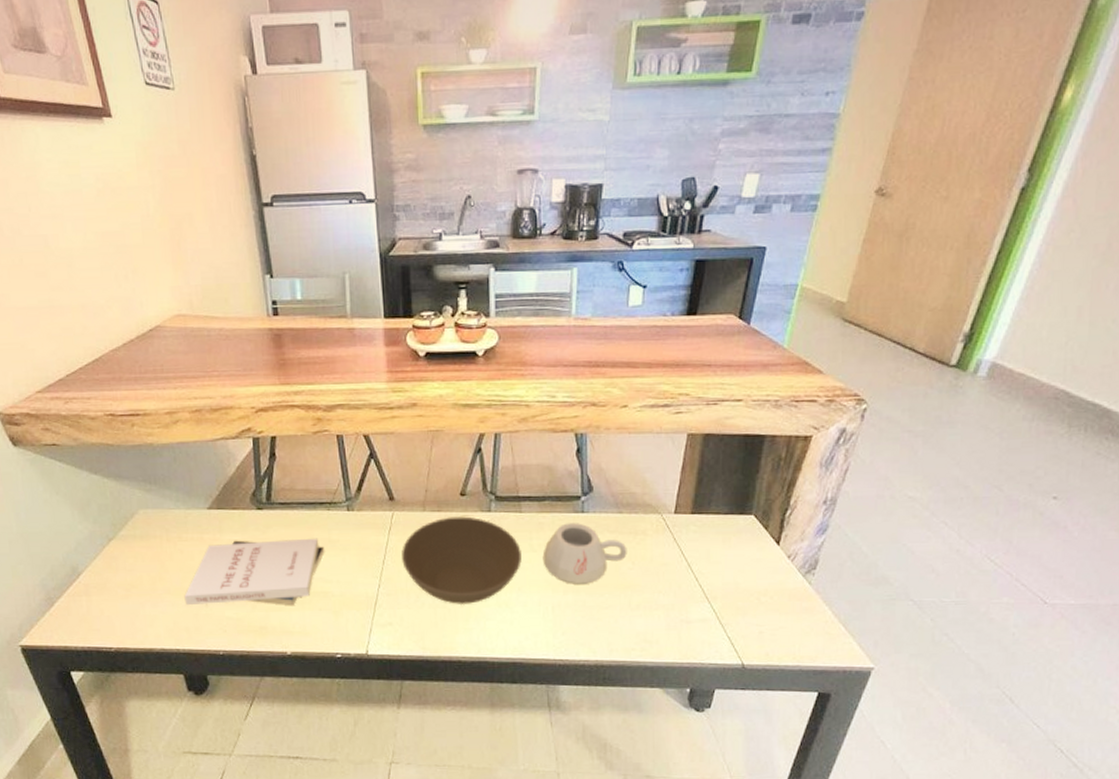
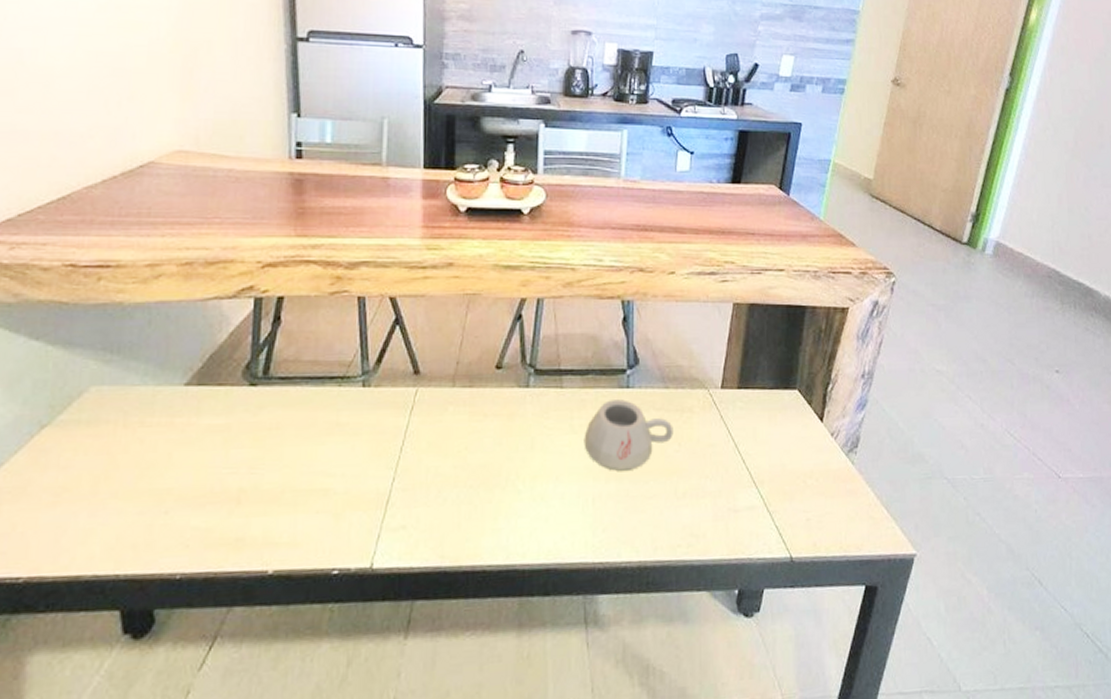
books: present [184,538,325,606] -> none [136,421,331,514]
bowl: present [402,516,522,604] -> none [424,393,561,499]

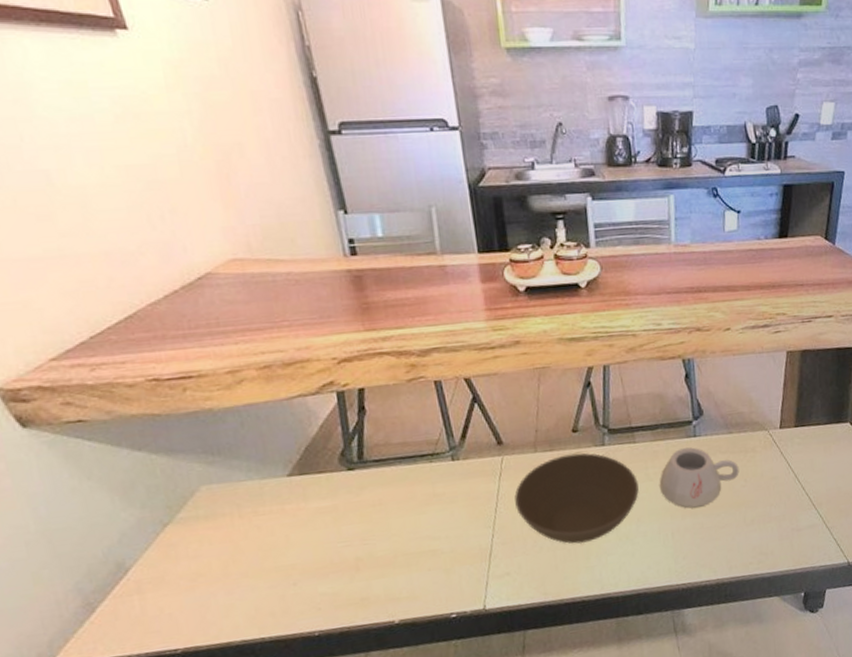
bowl: none [424,393,561,499] -> present [514,453,639,544]

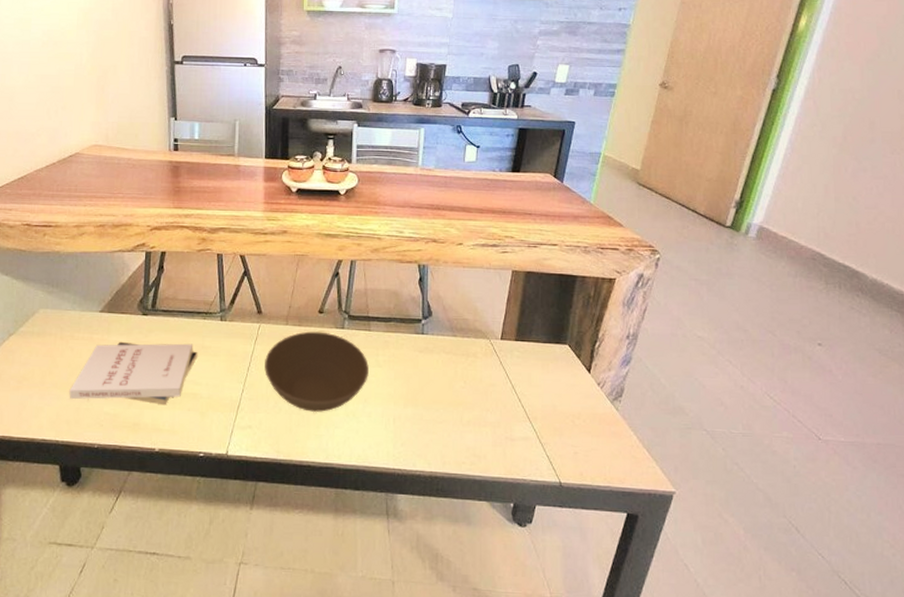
books: none [266,493,430,588] -> present [69,341,198,405]
cup: present [659,447,739,508] -> none [387,343,460,399]

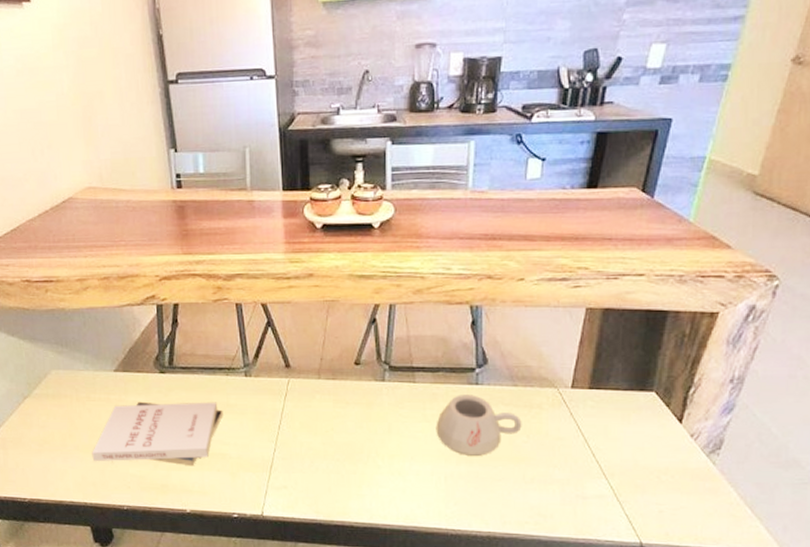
bowl: present [265,331,369,412] -> none [297,385,415,471]
cup: none [387,343,460,399] -> present [436,395,522,456]

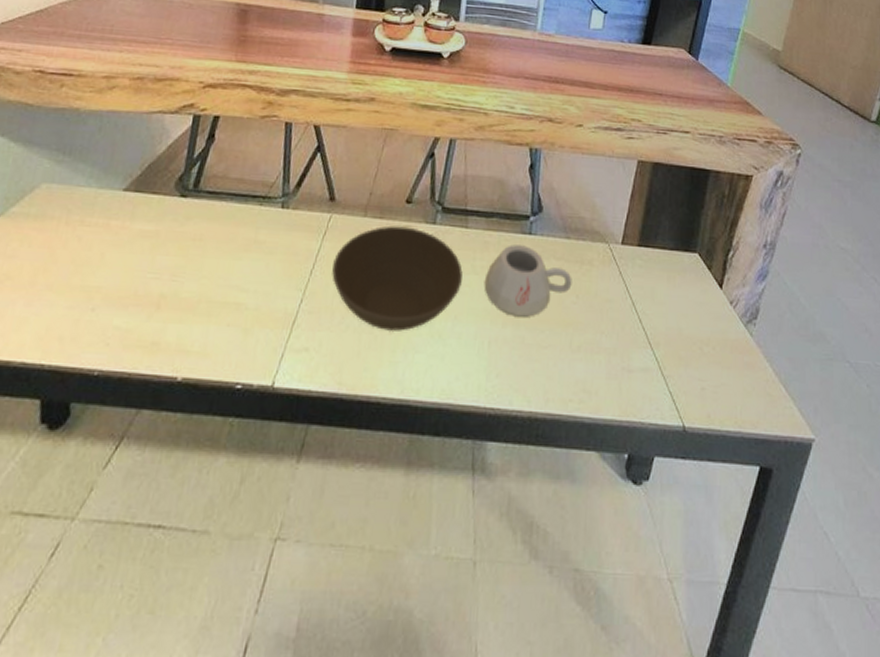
books: present [92,401,223,466] -> none [67,230,248,319]
bowl: none [297,385,415,471] -> present [332,226,463,331]

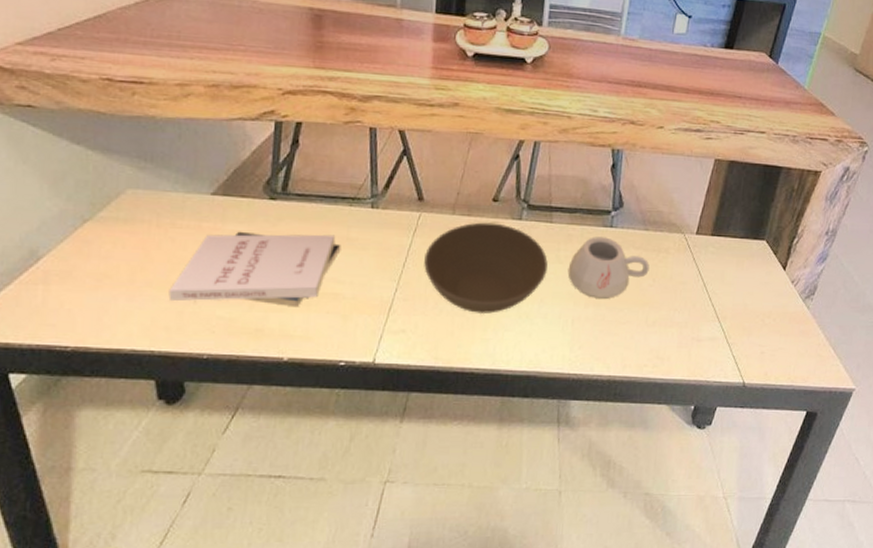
books: none [67,230,248,319] -> present [168,231,341,308]

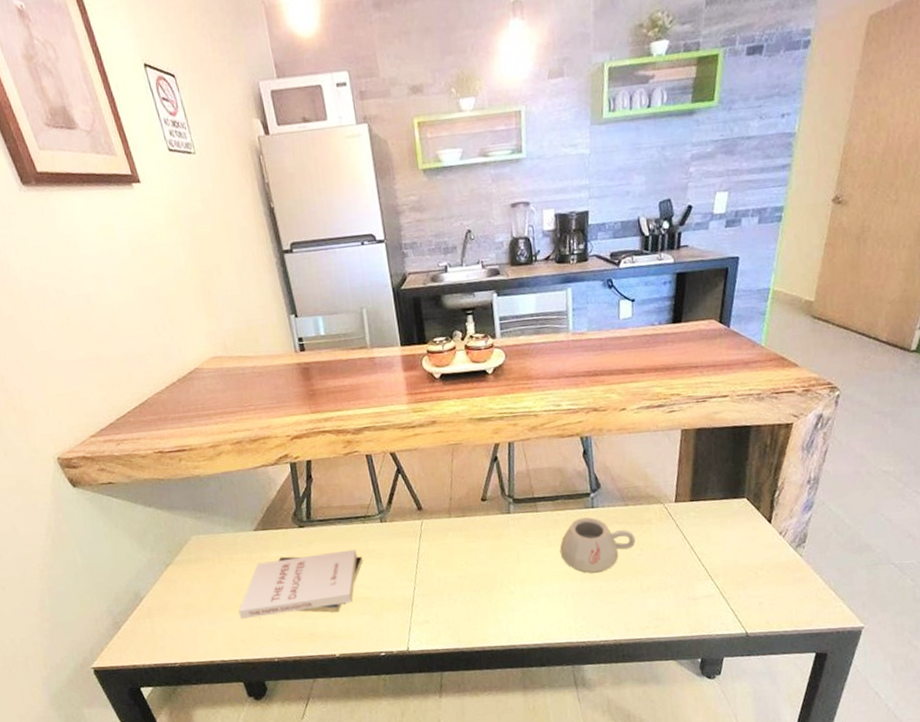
bowl: present [424,222,548,313] -> none [432,519,541,599]

